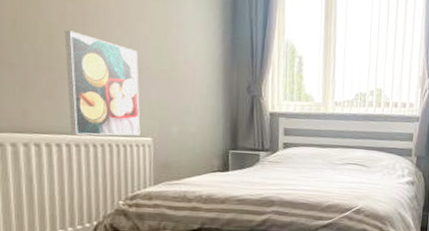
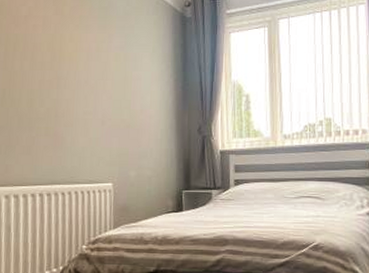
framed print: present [64,30,141,136] -> none [42,94,103,185]

